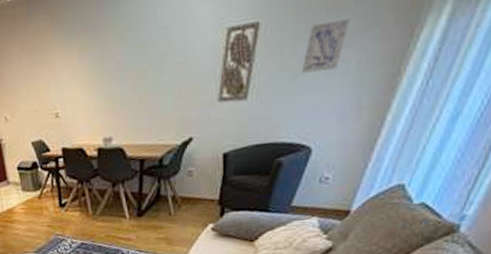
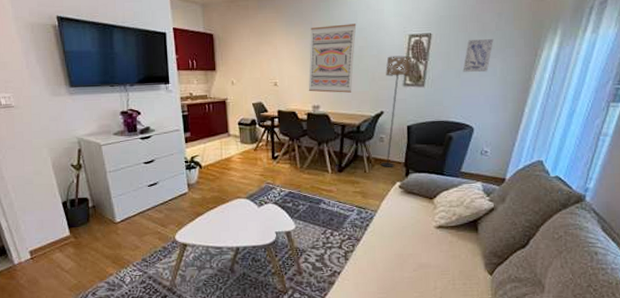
wall art: none [95,21,156,121] -> present [308,24,357,93]
floor lamp: none [188,58,231,207] -> present [380,55,412,167]

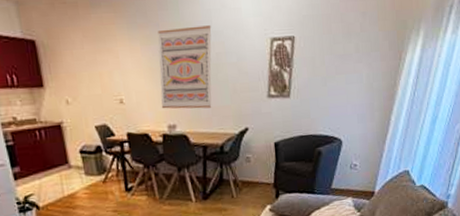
floor lamp: present [380,55,412,167] -> none [248,62,275,190]
wall art: present [462,39,494,73] -> none [329,42,359,80]

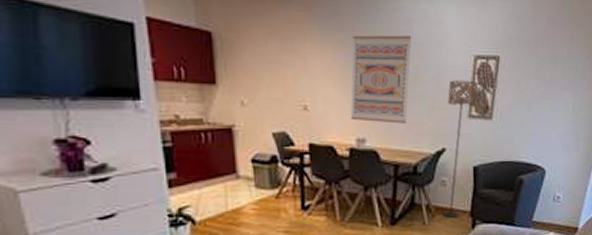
floor lamp: none [248,62,275,190] -> present [442,80,478,218]

